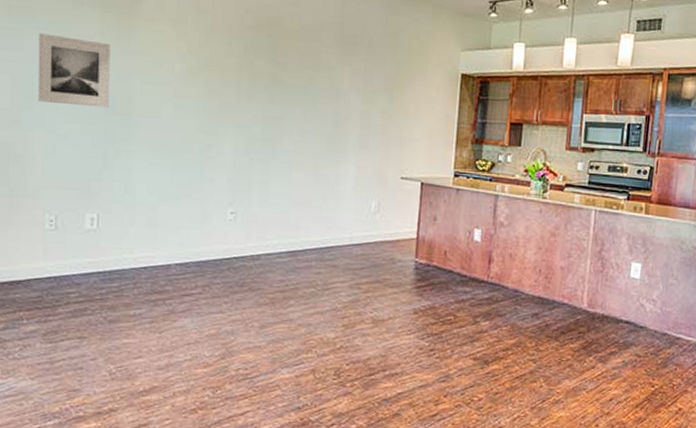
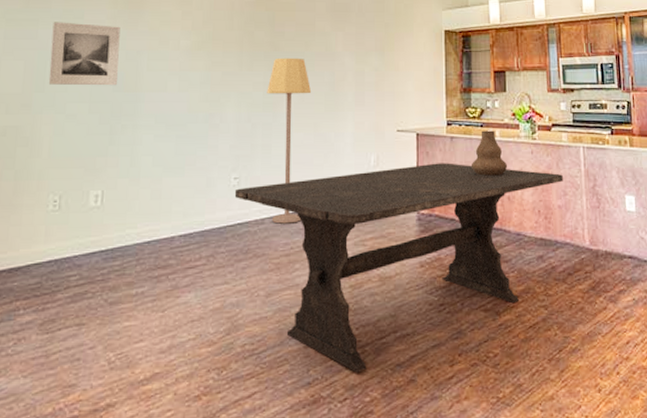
dining table: none [230,214,570,403] -> present [234,163,563,373]
lamp: none [266,91,314,262] -> present [267,58,312,224]
vase: none [475,185,514,232] -> present [472,130,508,176]

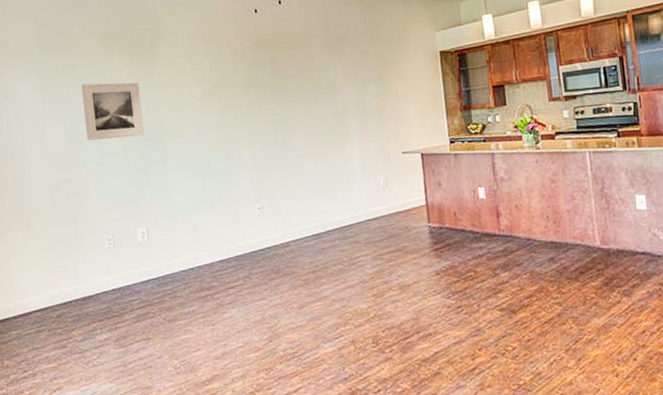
dining table: present [234,163,563,373] -> none [259,178,570,369]
lamp: present [267,58,312,224] -> none [276,93,323,245]
vase: present [472,130,508,176] -> none [477,144,514,188]

